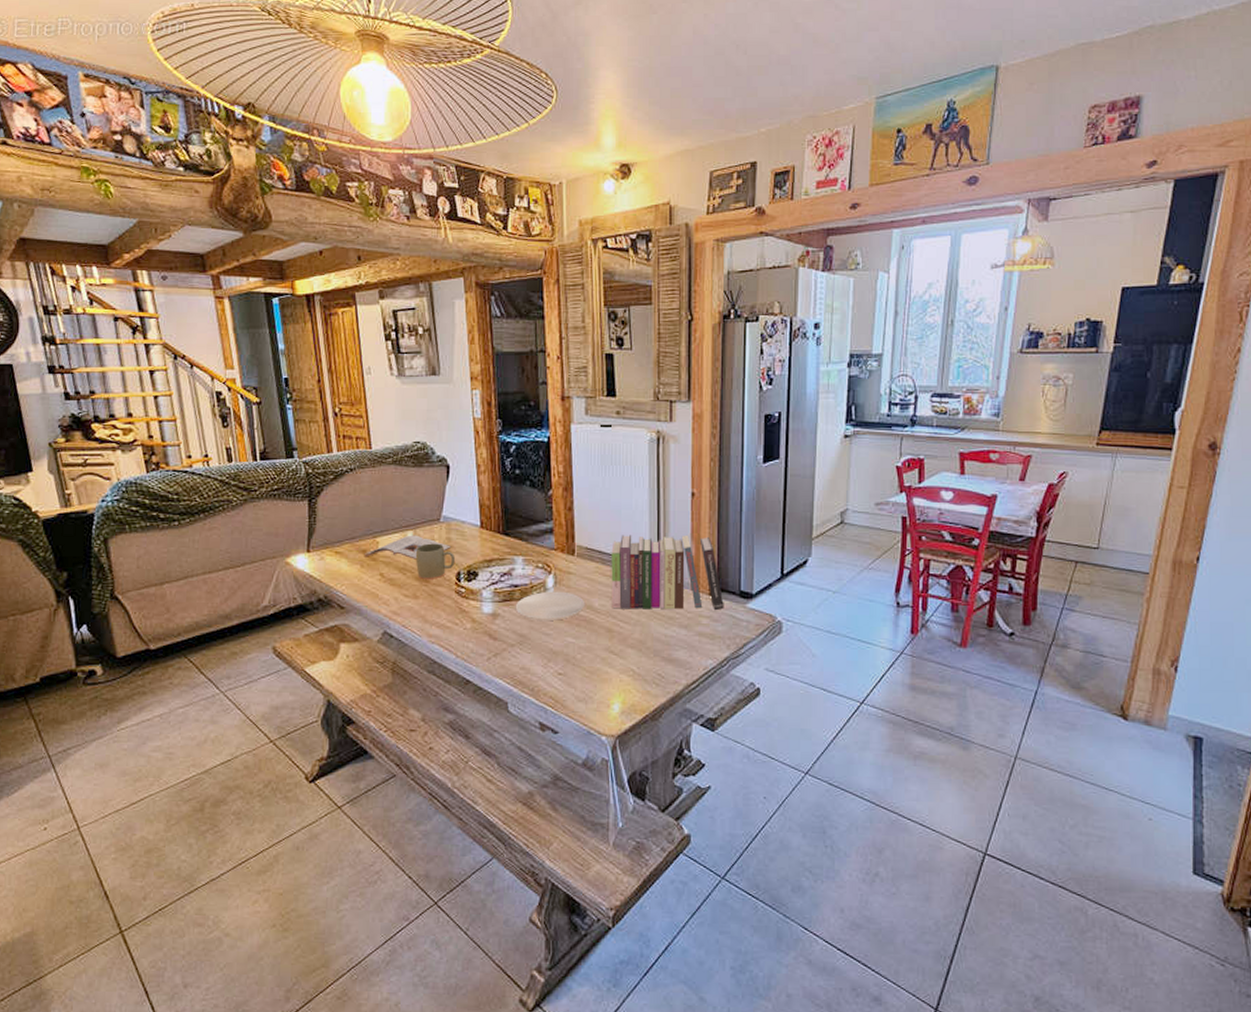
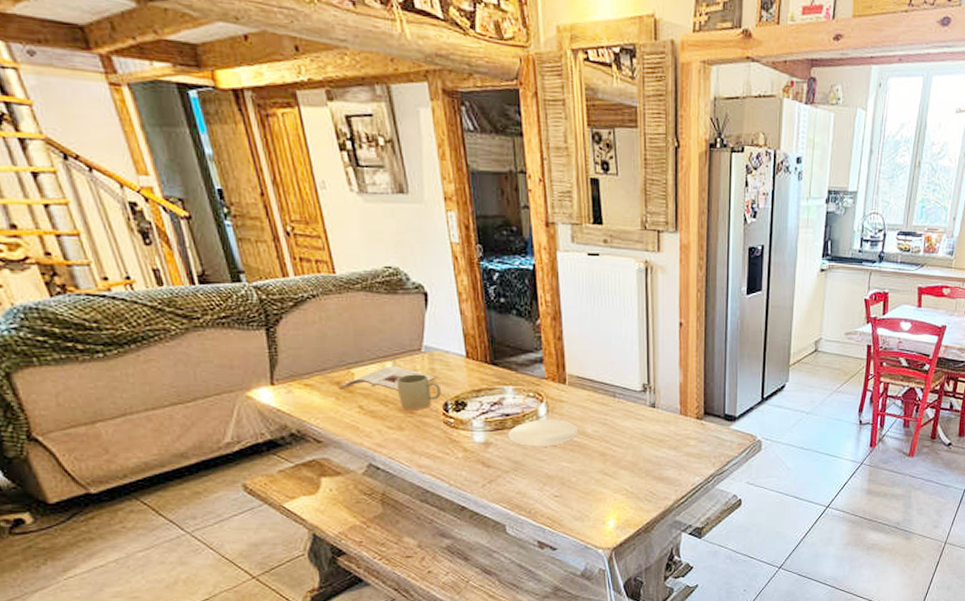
books: present [611,534,724,611] -> none [602,363,710,434]

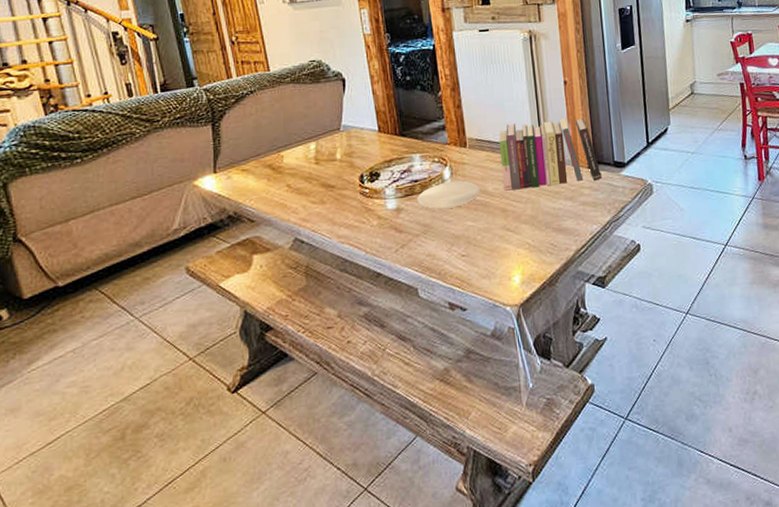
magazine: present [338,365,435,391] -> none [270,145,352,172]
mug: present [396,374,442,410] -> none [319,150,358,185]
books: none [602,363,710,434] -> present [499,117,602,191]

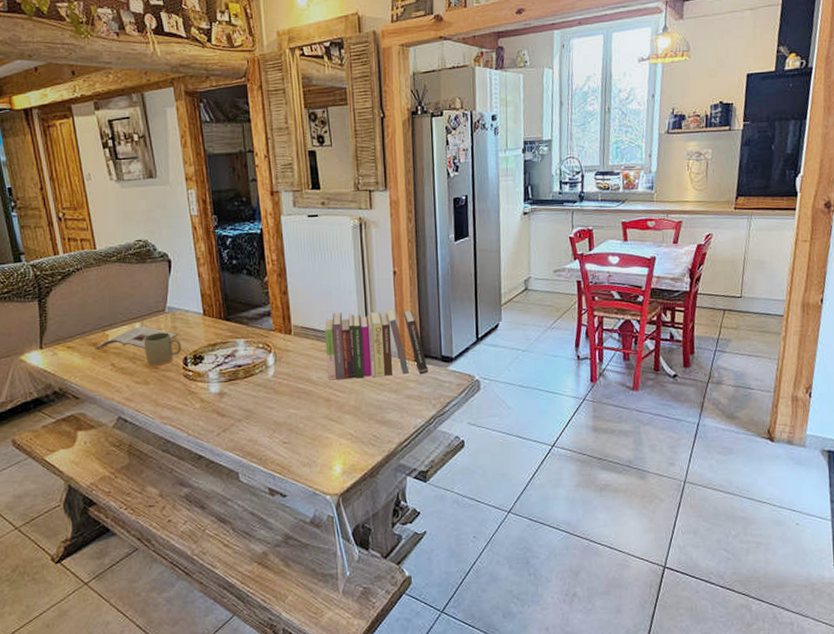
magazine: none [270,145,352,172] -> present [95,326,177,350]
mug: none [319,150,358,185] -> present [143,332,182,366]
plate: present [416,180,481,210] -> none [240,368,304,396]

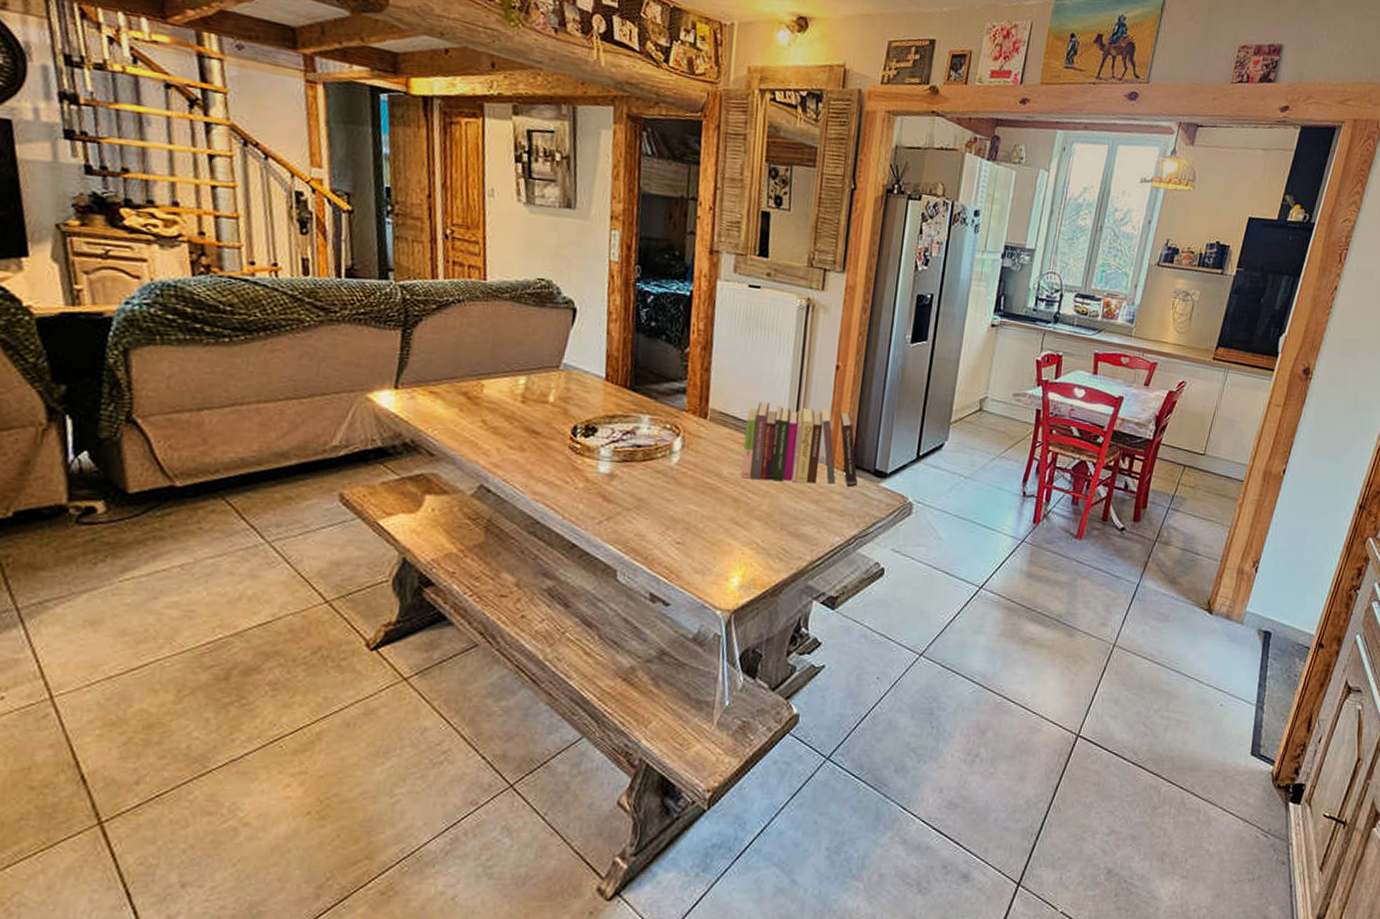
magazine: present [95,326,177,350] -> none [464,380,569,408]
mug: present [143,332,182,366] -> none [525,391,574,432]

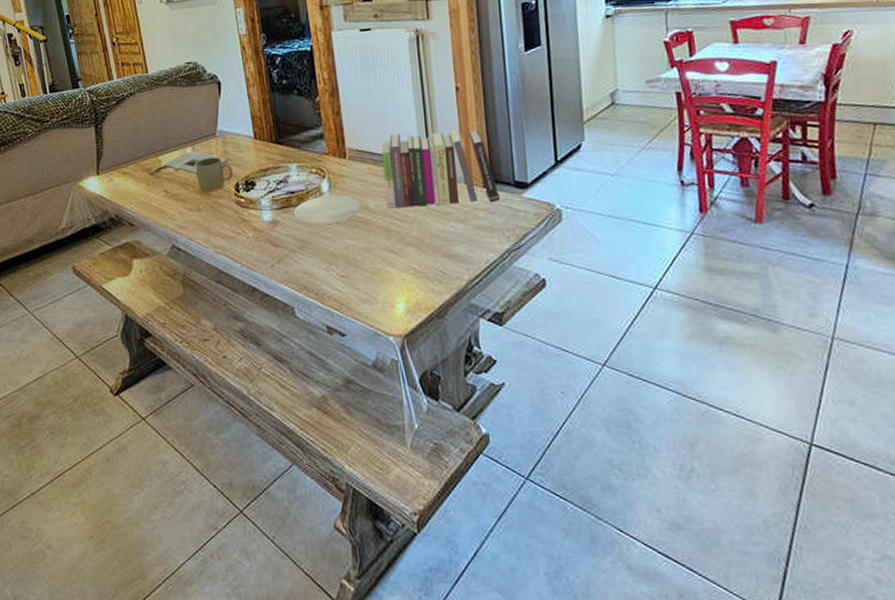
magazine: none [464,380,569,408] -> present [148,150,228,176]
mug: none [525,391,574,432] -> present [195,157,234,192]
plate: none [635,454,714,486] -> present [293,194,361,225]

